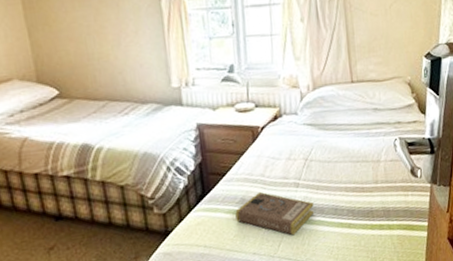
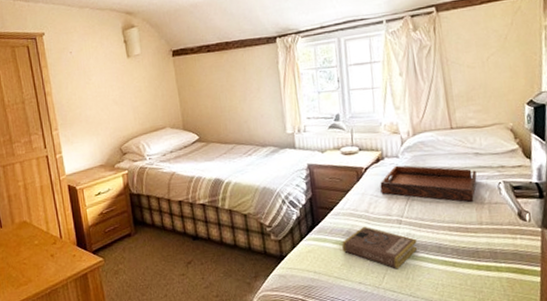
serving tray: none [277,123,375,161] -> present [380,165,477,203]

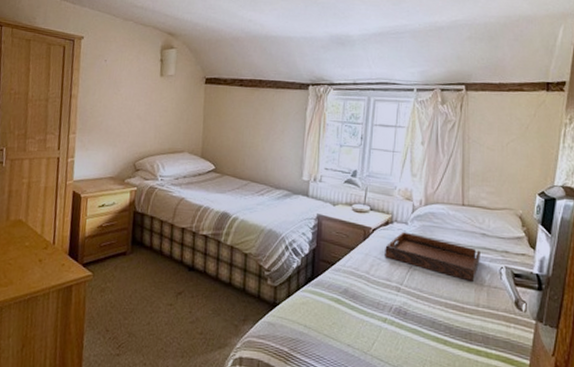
book: present [342,226,418,269] -> none [337,287,412,338]

